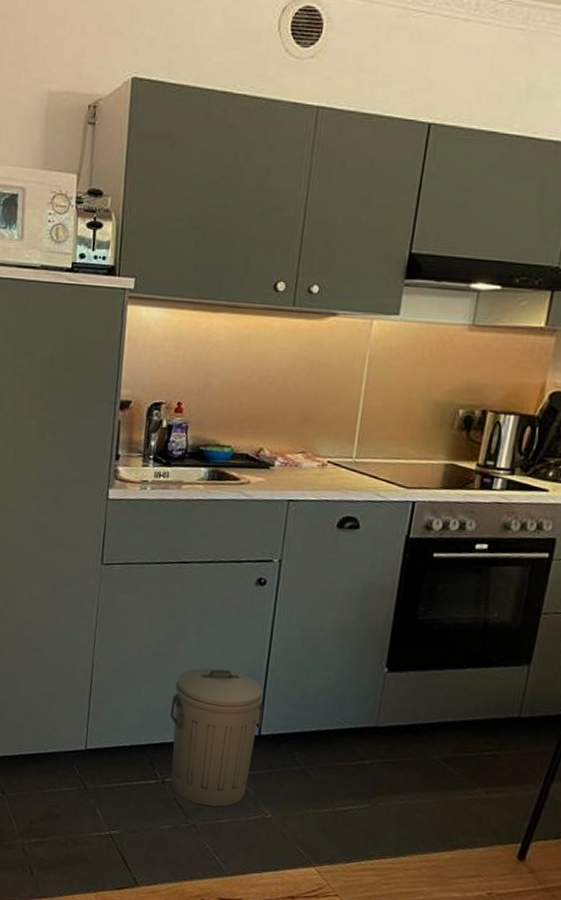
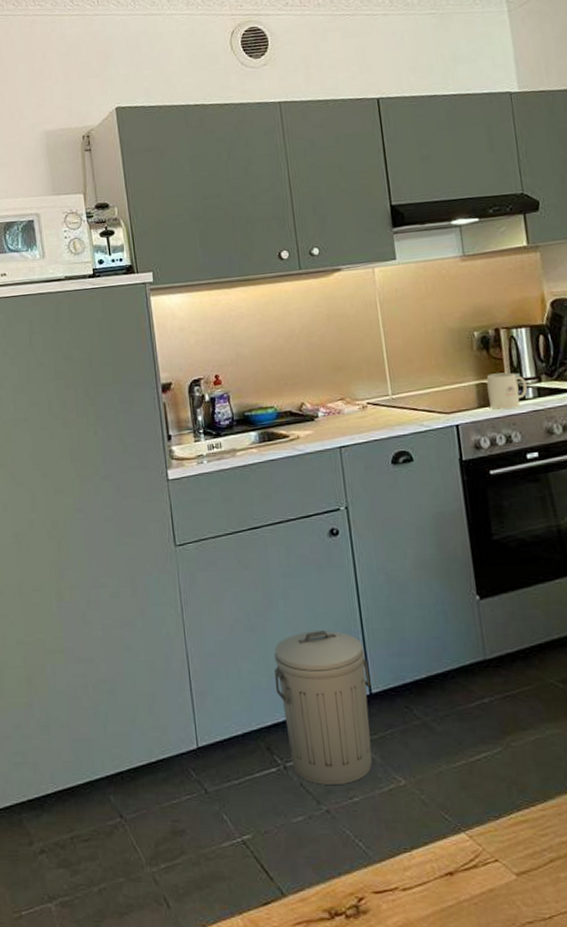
mug: none [453,456,498,496] -> present [486,372,528,409]

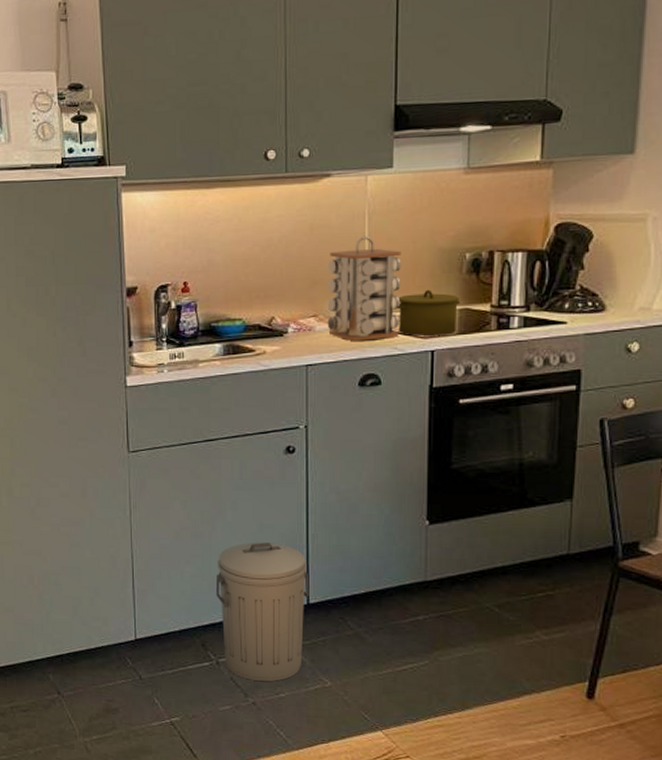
spice rack: none [348,322,424,421] -> present [327,236,401,341]
cooking pot: none [417,367,477,412] -> present [398,289,461,336]
mug: present [486,372,528,409] -> none [469,299,513,337]

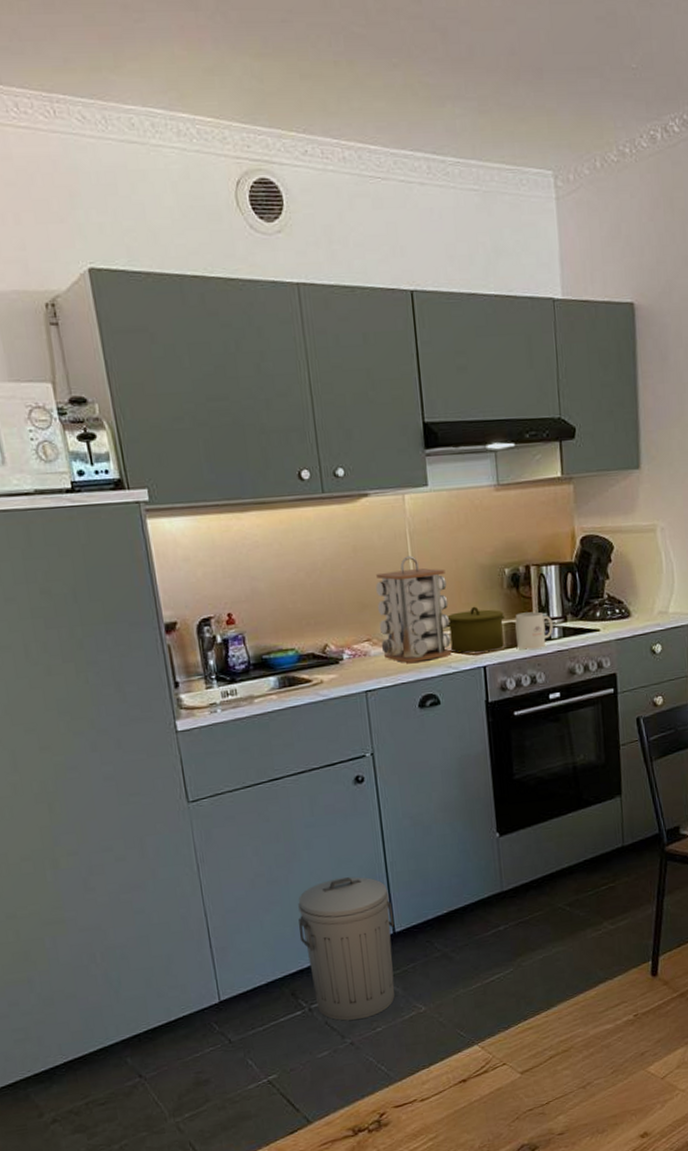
mug: none [469,299,513,337] -> present [514,611,553,650]

